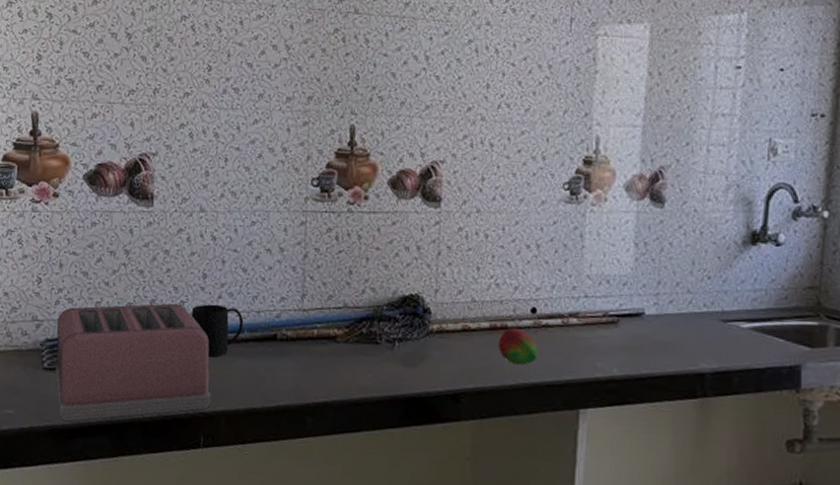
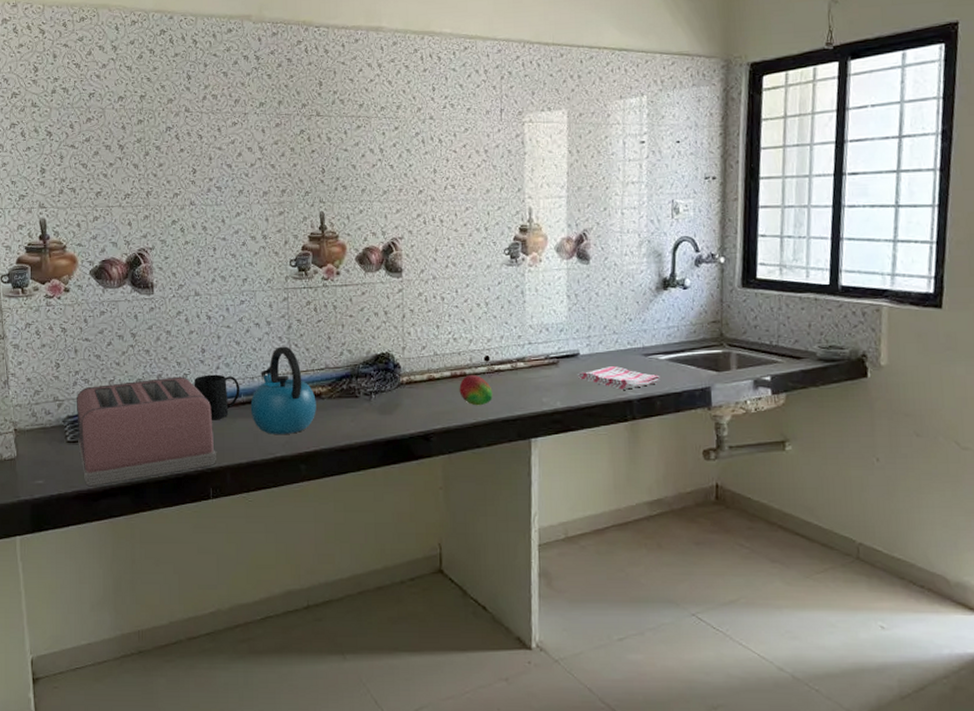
kettle: none [253,278,330,381] -> present [250,346,316,434]
dish towel: none [640,330,740,361] -> present [577,365,660,390]

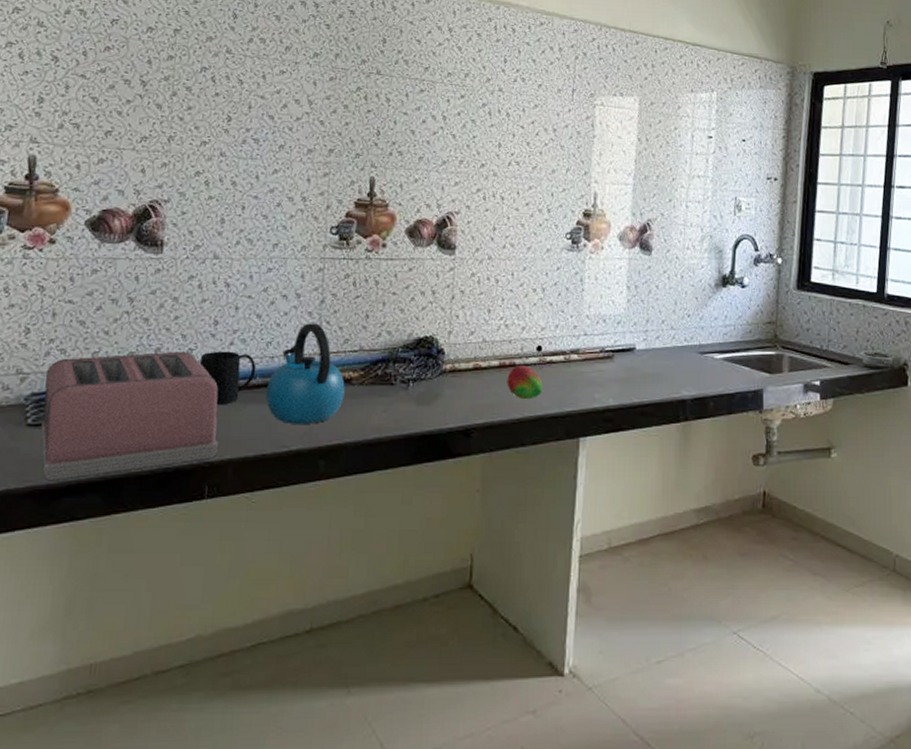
dish towel: present [577,365,660,390] -> none [632,362,714,389]

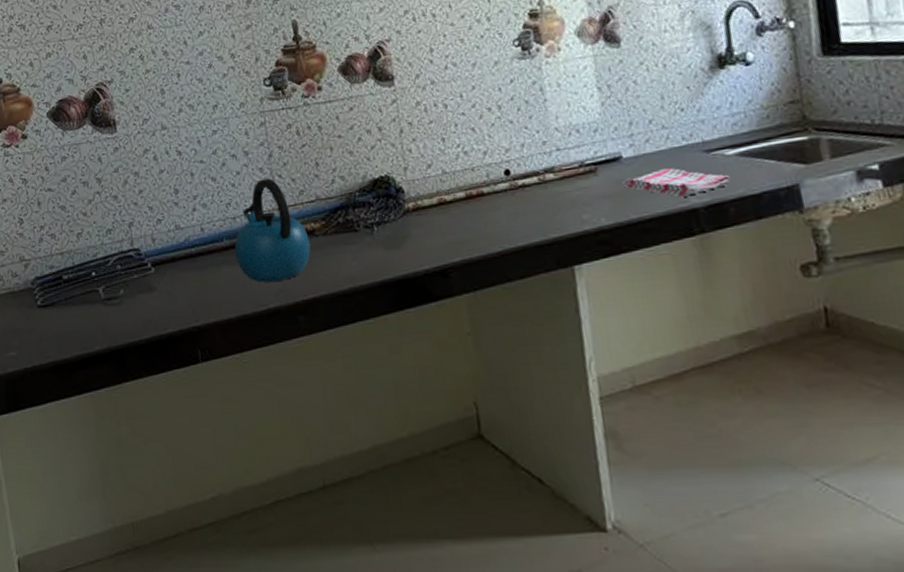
toaster: present [41,351,218,481] -> none [43,222,202,356]
mug: present [199,351,256,405] -> none [169,217,222,271]
fruit: present [507,366,543,400] -> none [477,193,520,231]
dish towel: none [632,362,714,389] -> present [622,167,731,197]

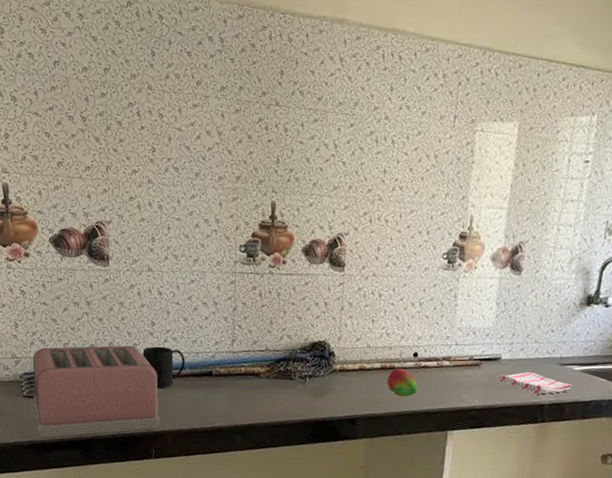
toaster: none [43,222,202,356] -> present [32,345,160,438]
mug: none [169,217,222,271] -> present [142,346,186,389]
kettle: present [234,178,311,282] -> none [193,326,255,407]
fruit: none [477,193,520,231] -> present [387,368,418,397]

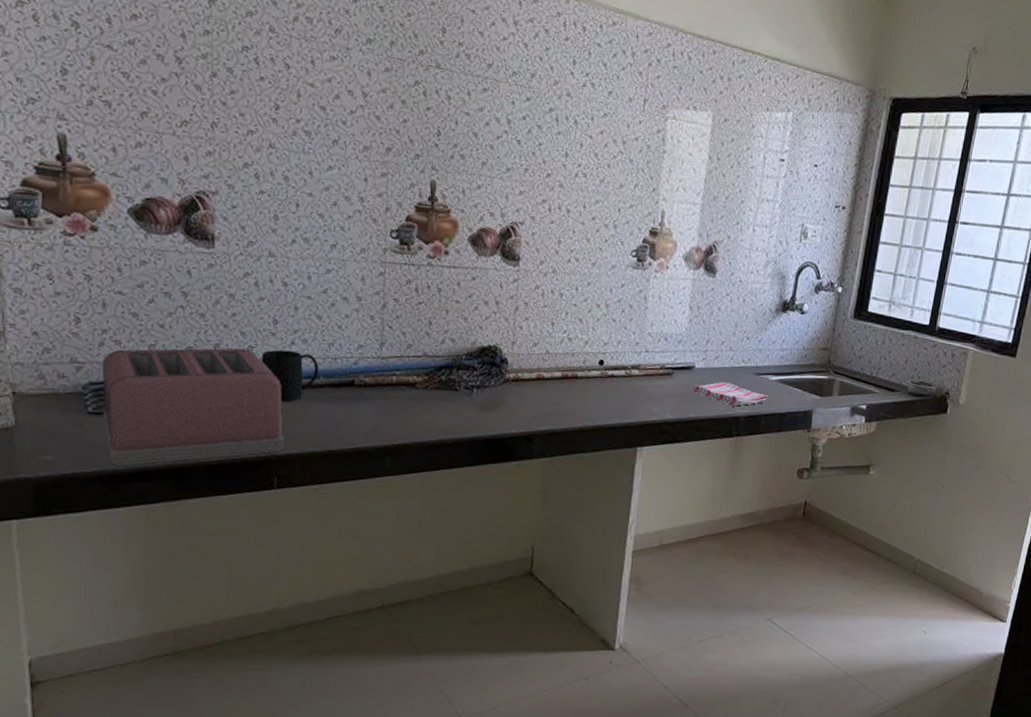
fruit: present [387,368,418,397] -> none [569,378,604,411]

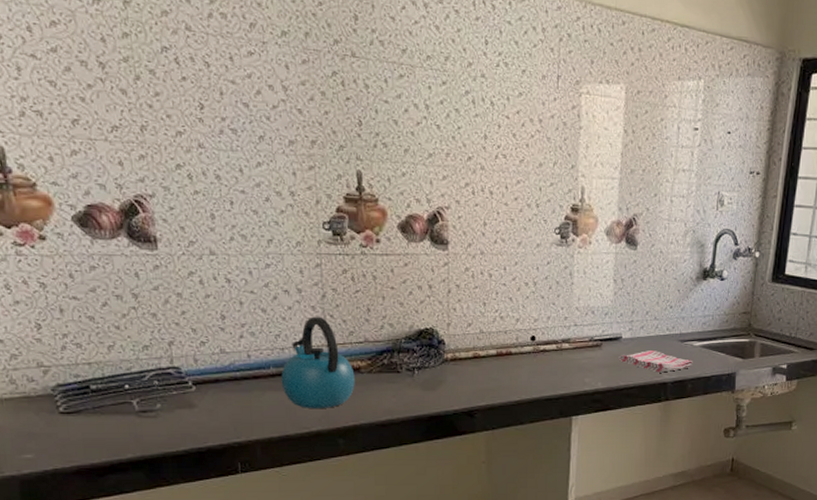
toaster: present [101,348,285,467] -> none [66,344,244,461]
mug: present [261,349,319,402] -> none [213,343,269,393]
kettle: none [330,326,409,424] -> present [281,316,355,408]

